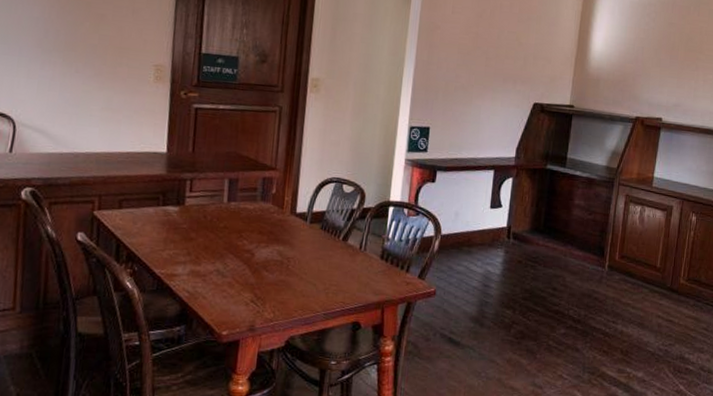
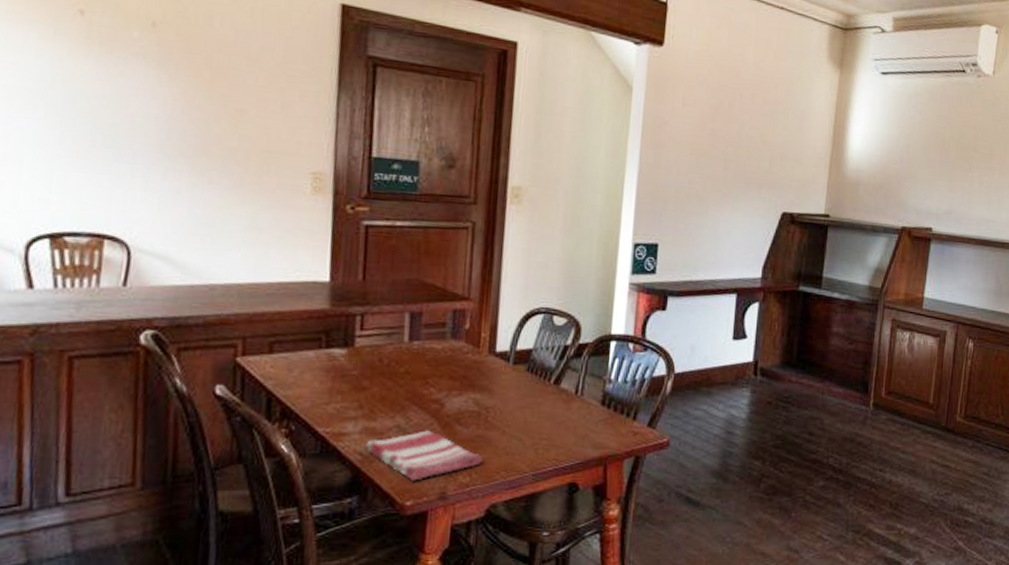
dish towel: none [192,274,284,315] -> present [365,430,483,481]

